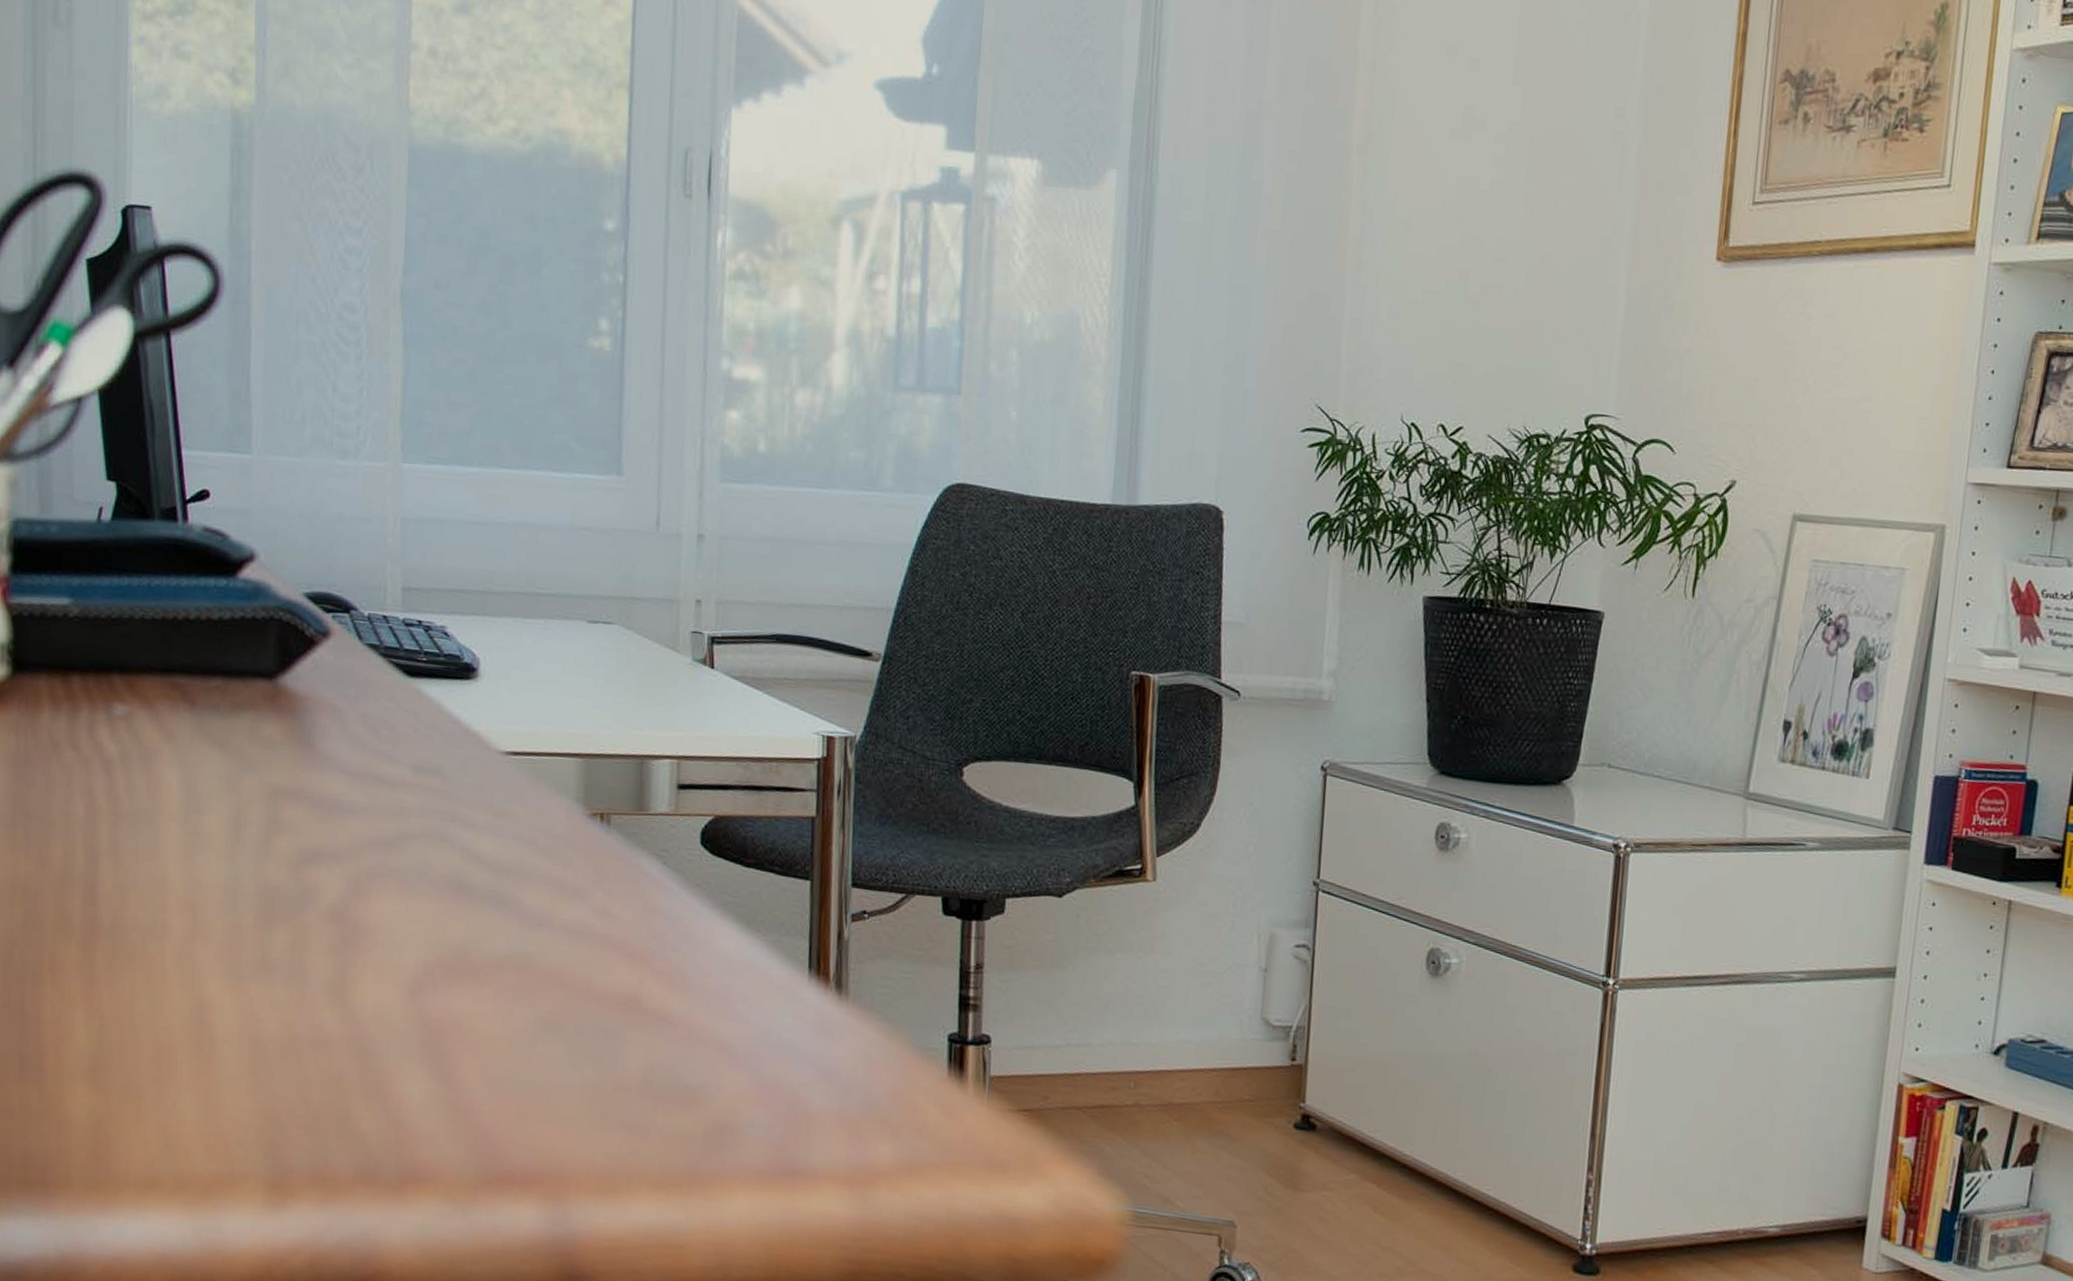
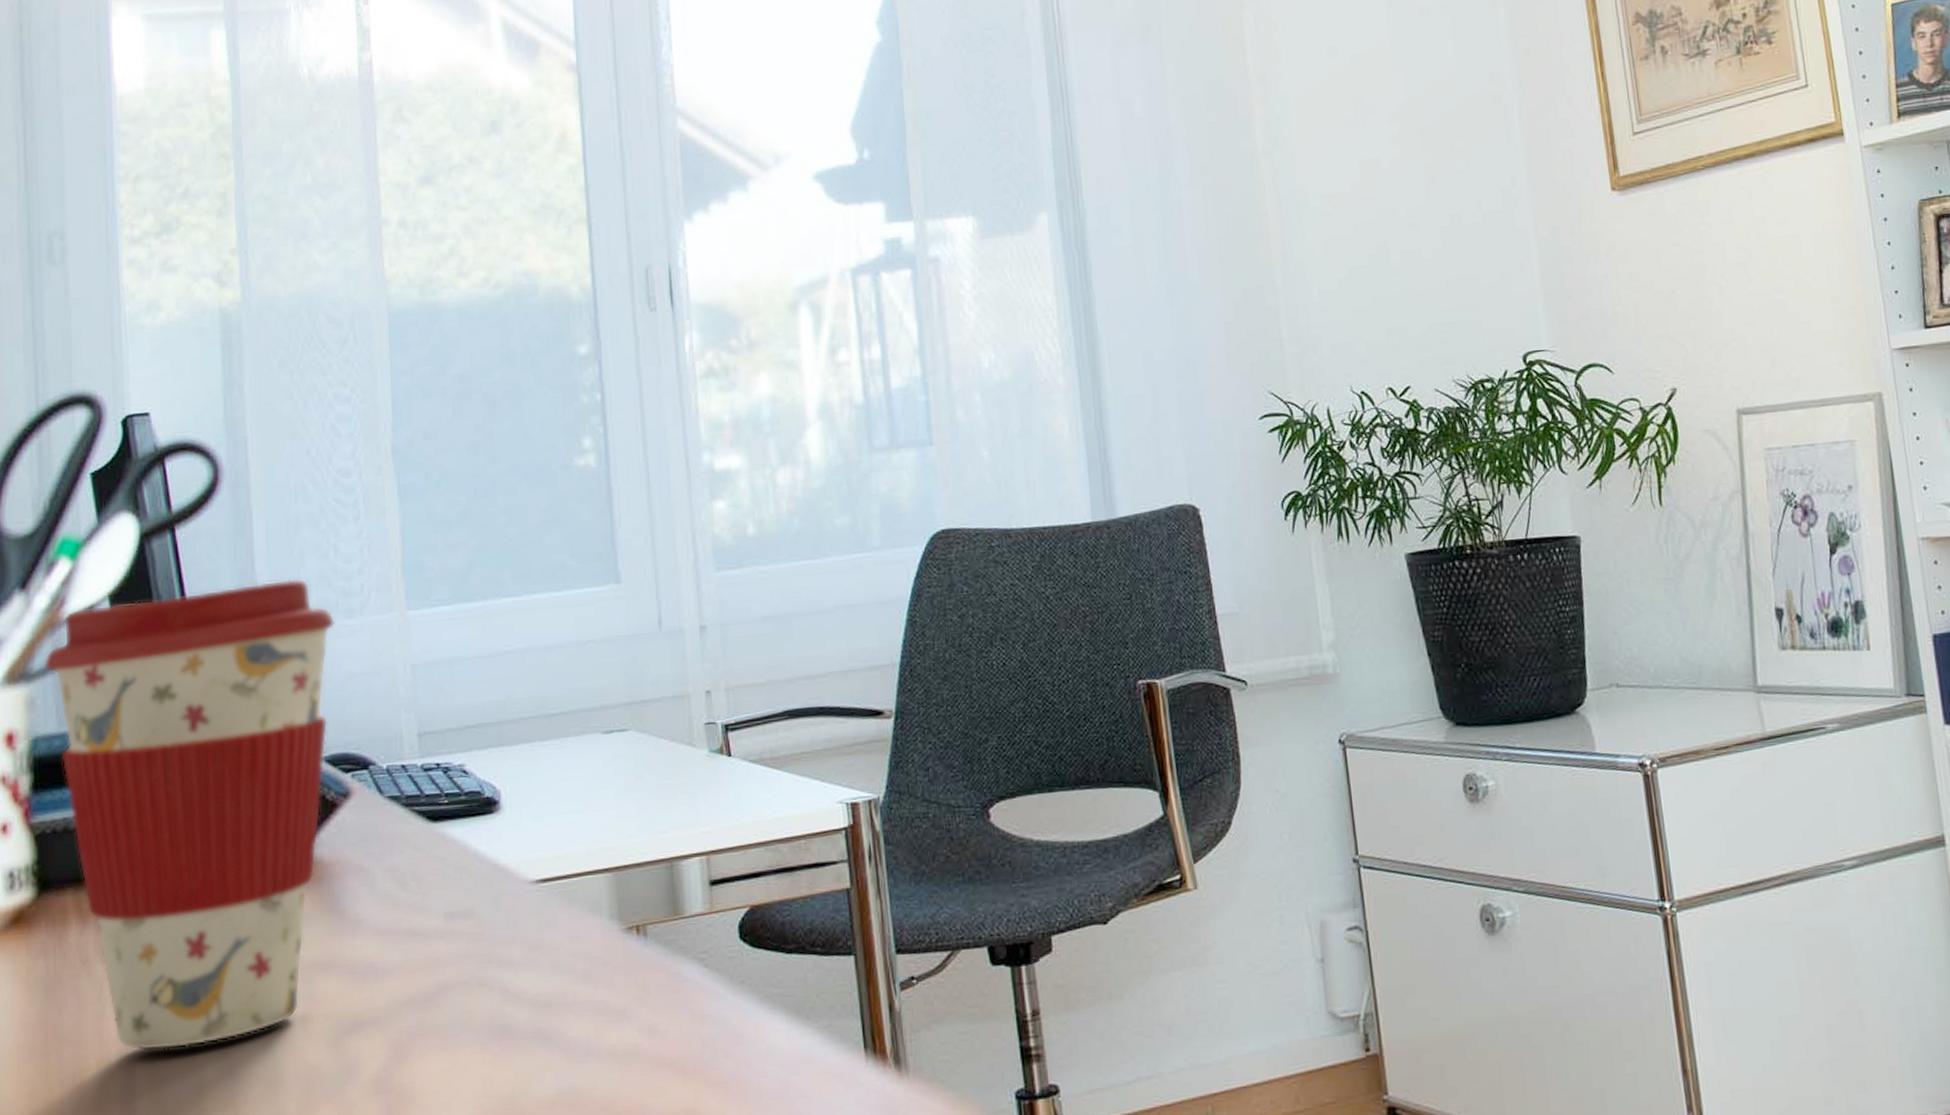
coffee cup: none [28,397,329,846] -> present [43,578,336,1051]

